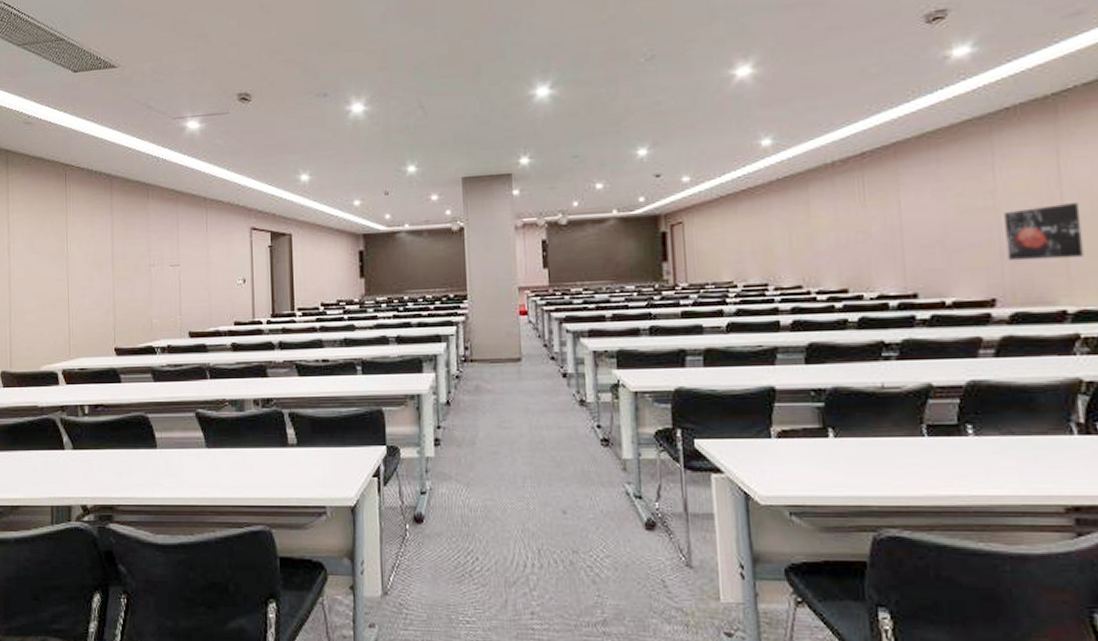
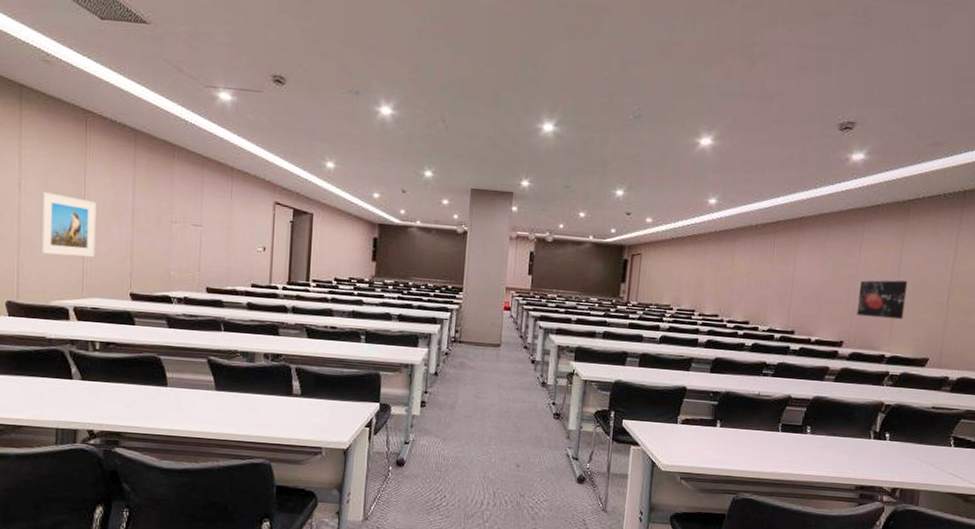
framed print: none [28,253,80,317] -> present [40,192,96,258]

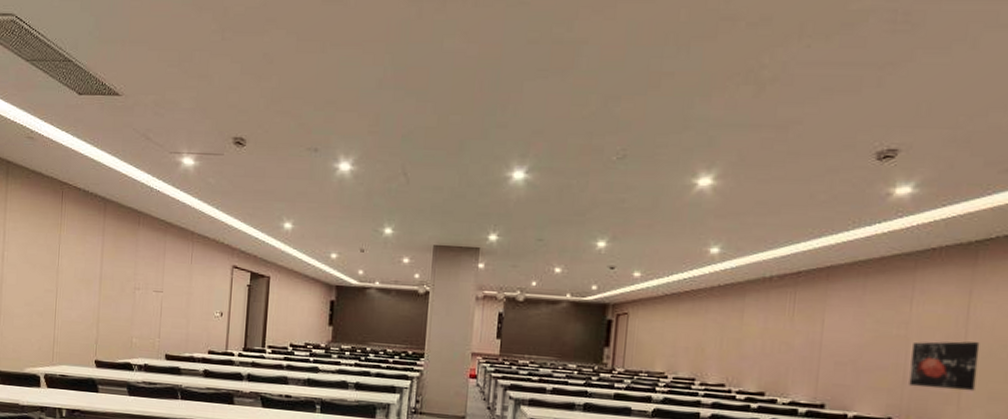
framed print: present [40,192,96,258] -> none [17,262,68,326]

